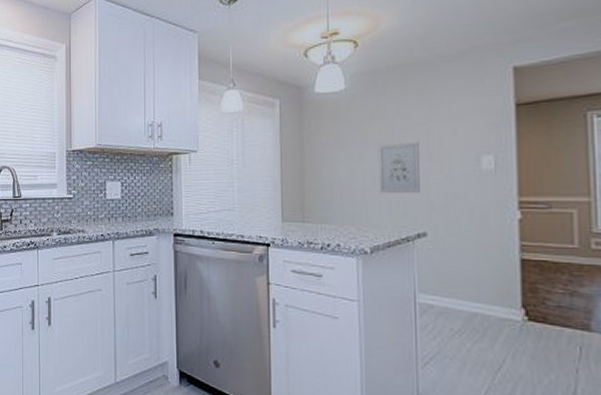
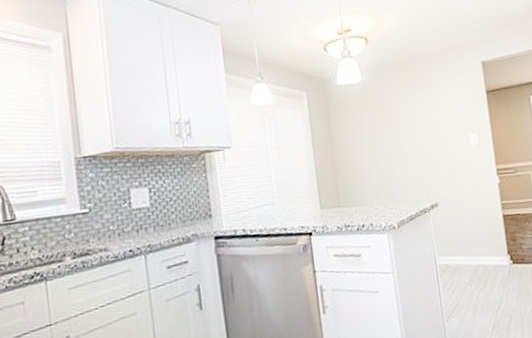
wall art: present [378,141,420,194] -> none [393,125,429,174]

